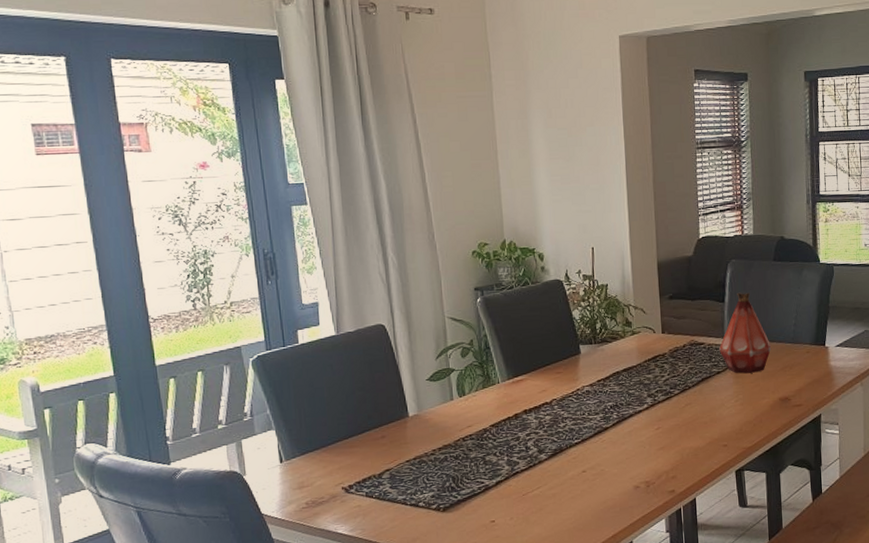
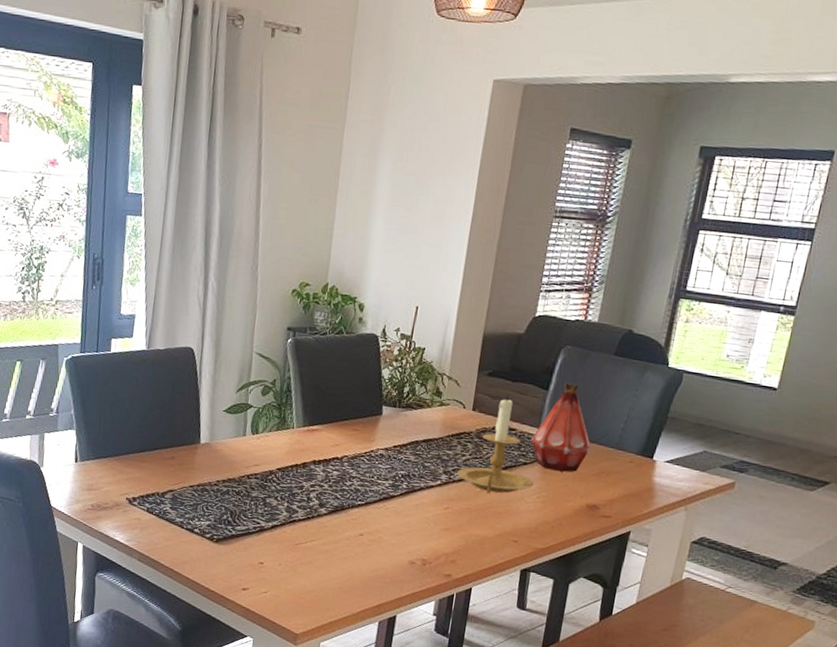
candle holder: none [660,314,730,407] -> present [457,396,534,494]

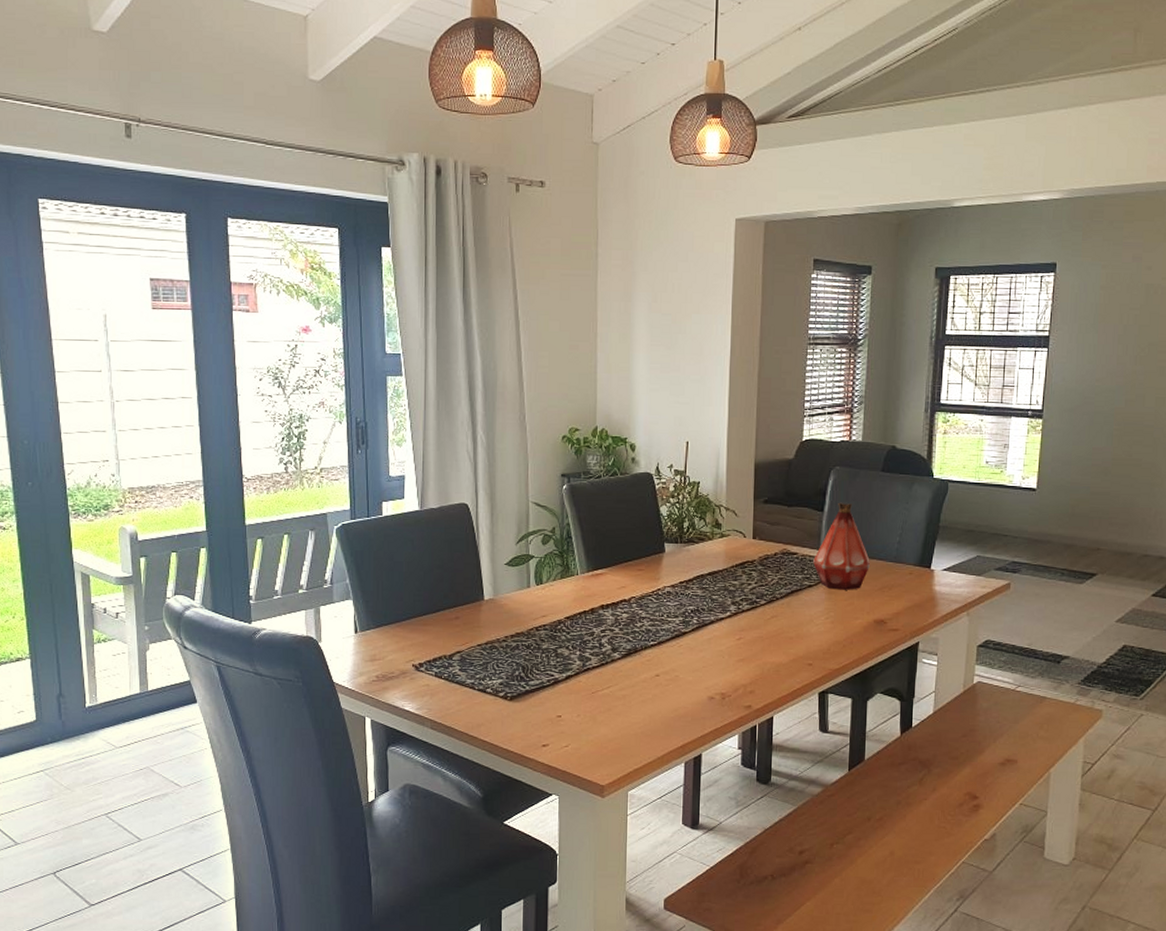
candle holder: present [457,396,534,494] -> none [745,521,821,620]

